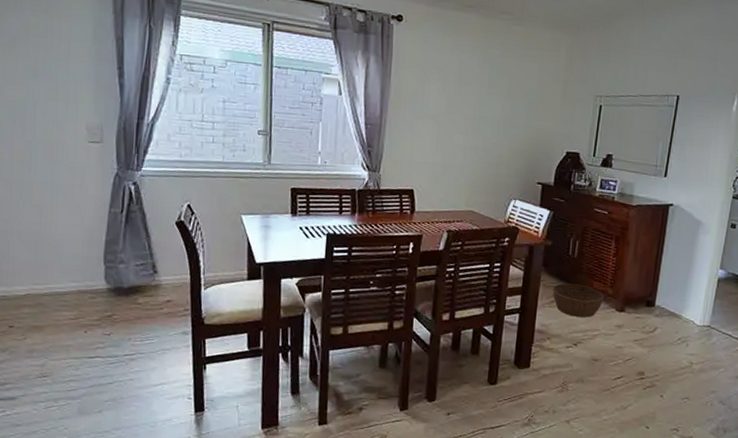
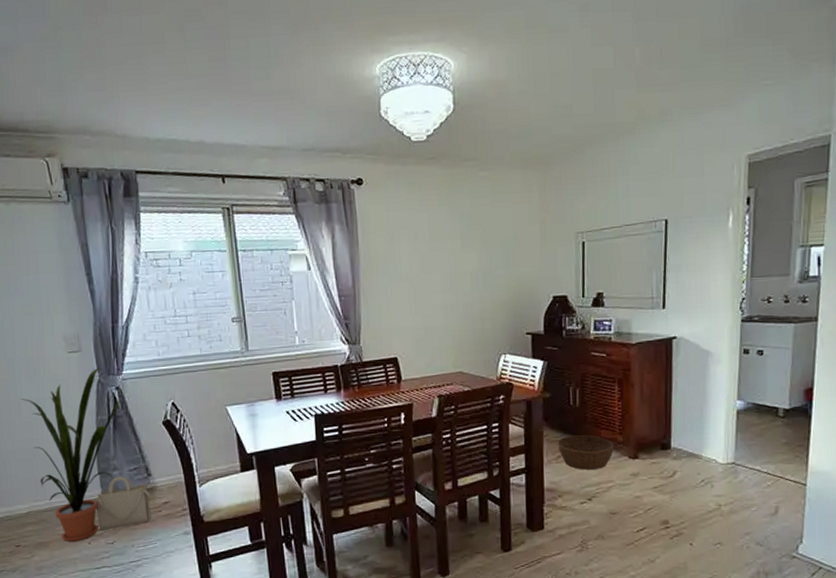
house plant: none [33,161,137,329] -> present [20,368,121,542]
handbag: none [96,269,154,321] -> present [96,476,151,530]

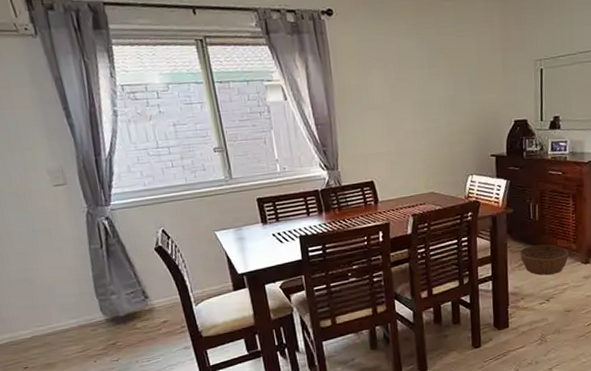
house plant: present [20,368,121,542] -> none [10,200,112,362]
handbag: present [96,476,151,530] -> none [97,299,152,350]

